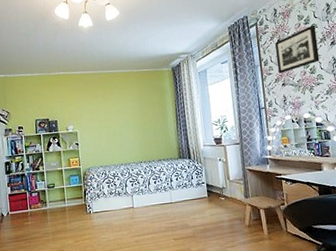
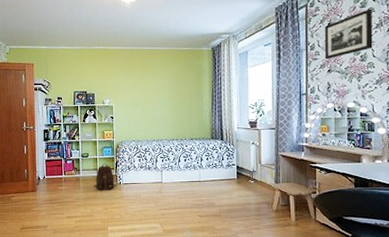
backpack: none [61,192,88,223] -> present [93,163,118,191]

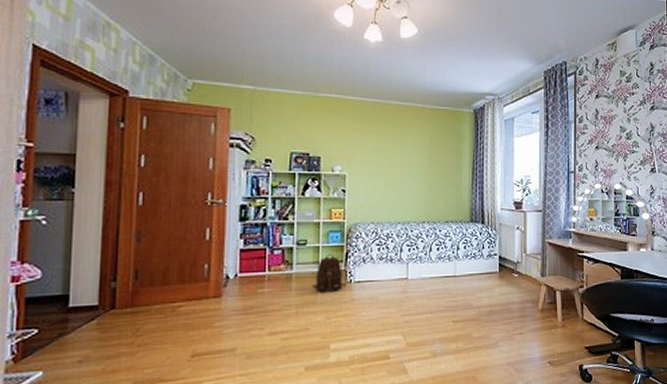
picture frame: present [324,8,373,59] -> none [592,84,637,135]

